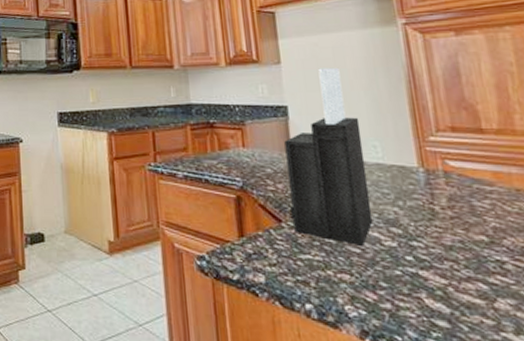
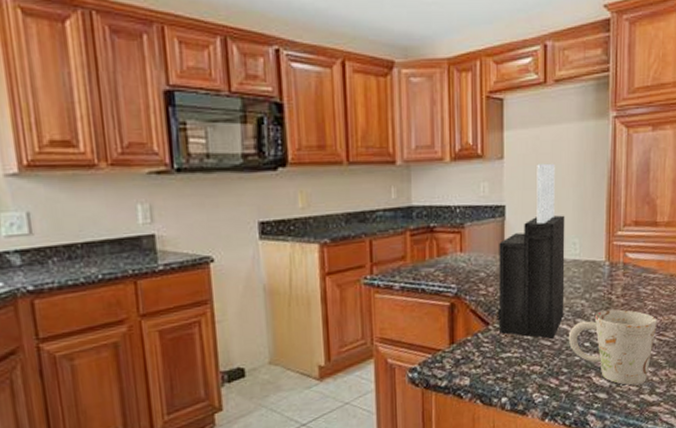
mug: none [382,222,509,319] -> present [568,309,657,386]

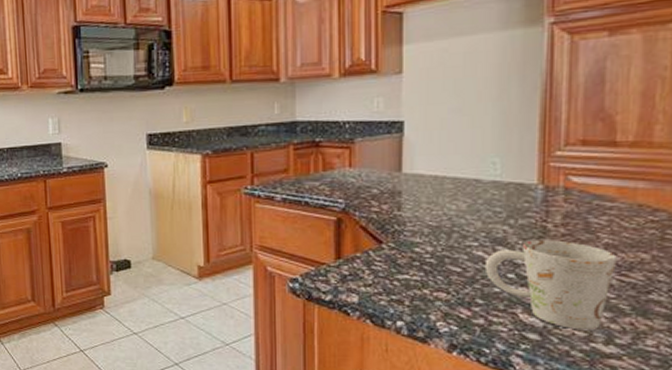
knife block: present [498,163,565,339] -> none [393,76,482,265]

